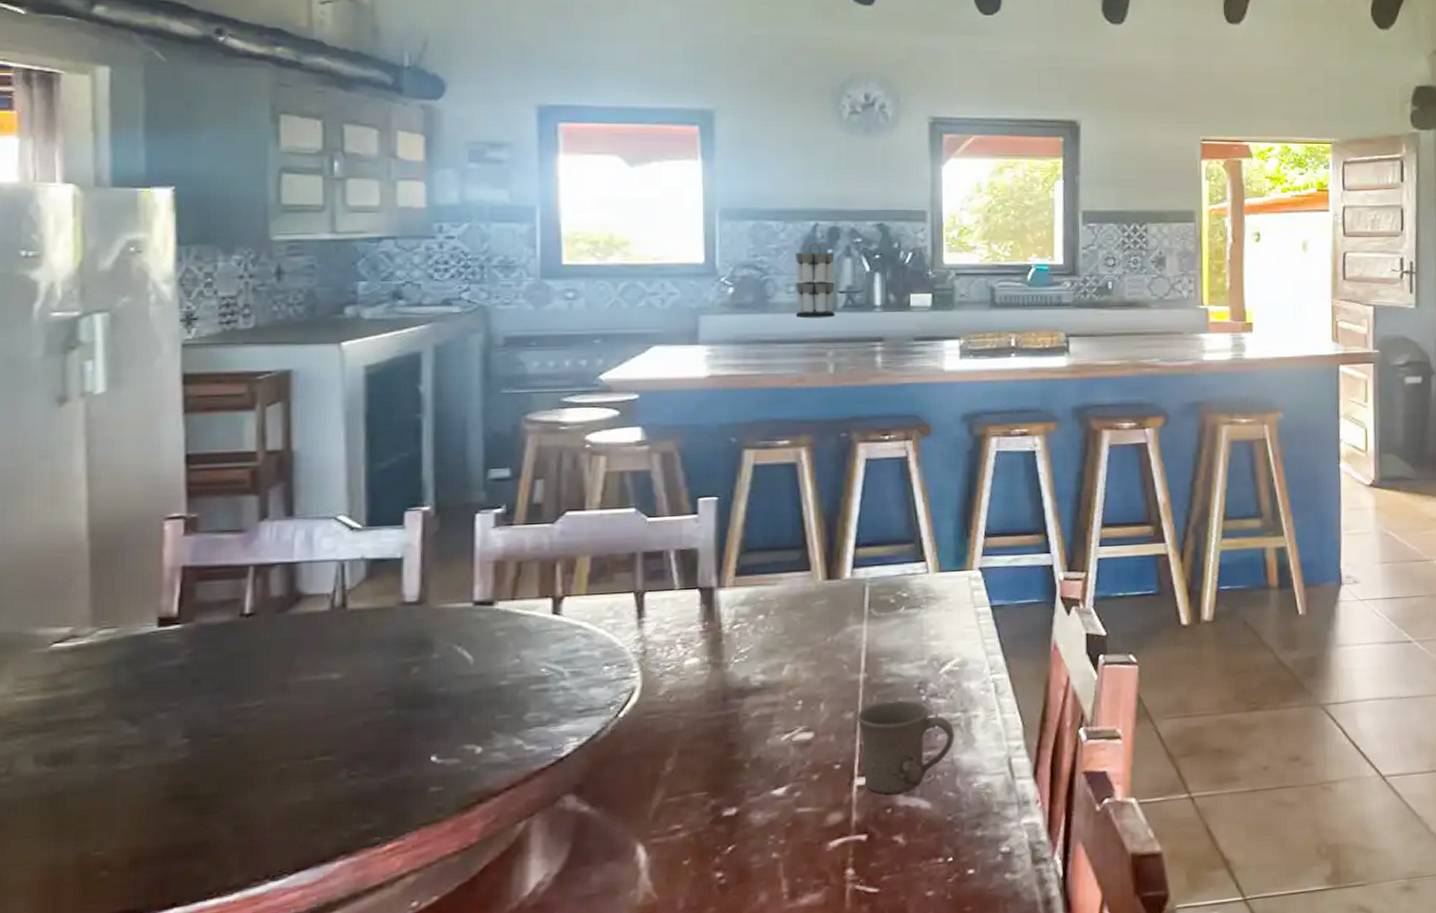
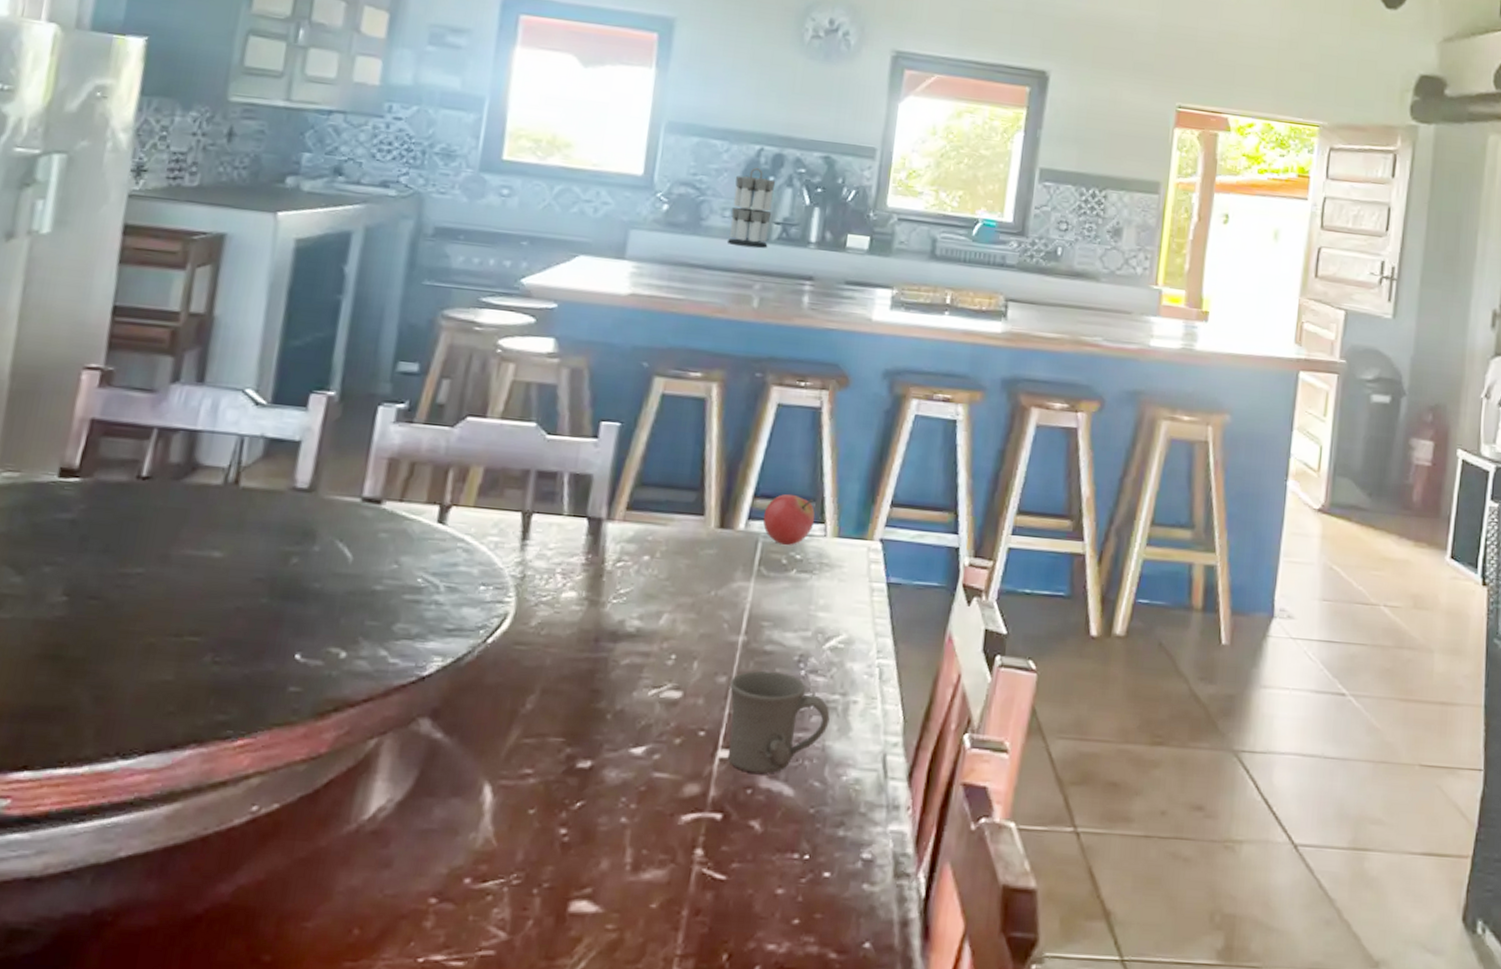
fruit: none [867,539,916,586] -> present [762,493,815,545]

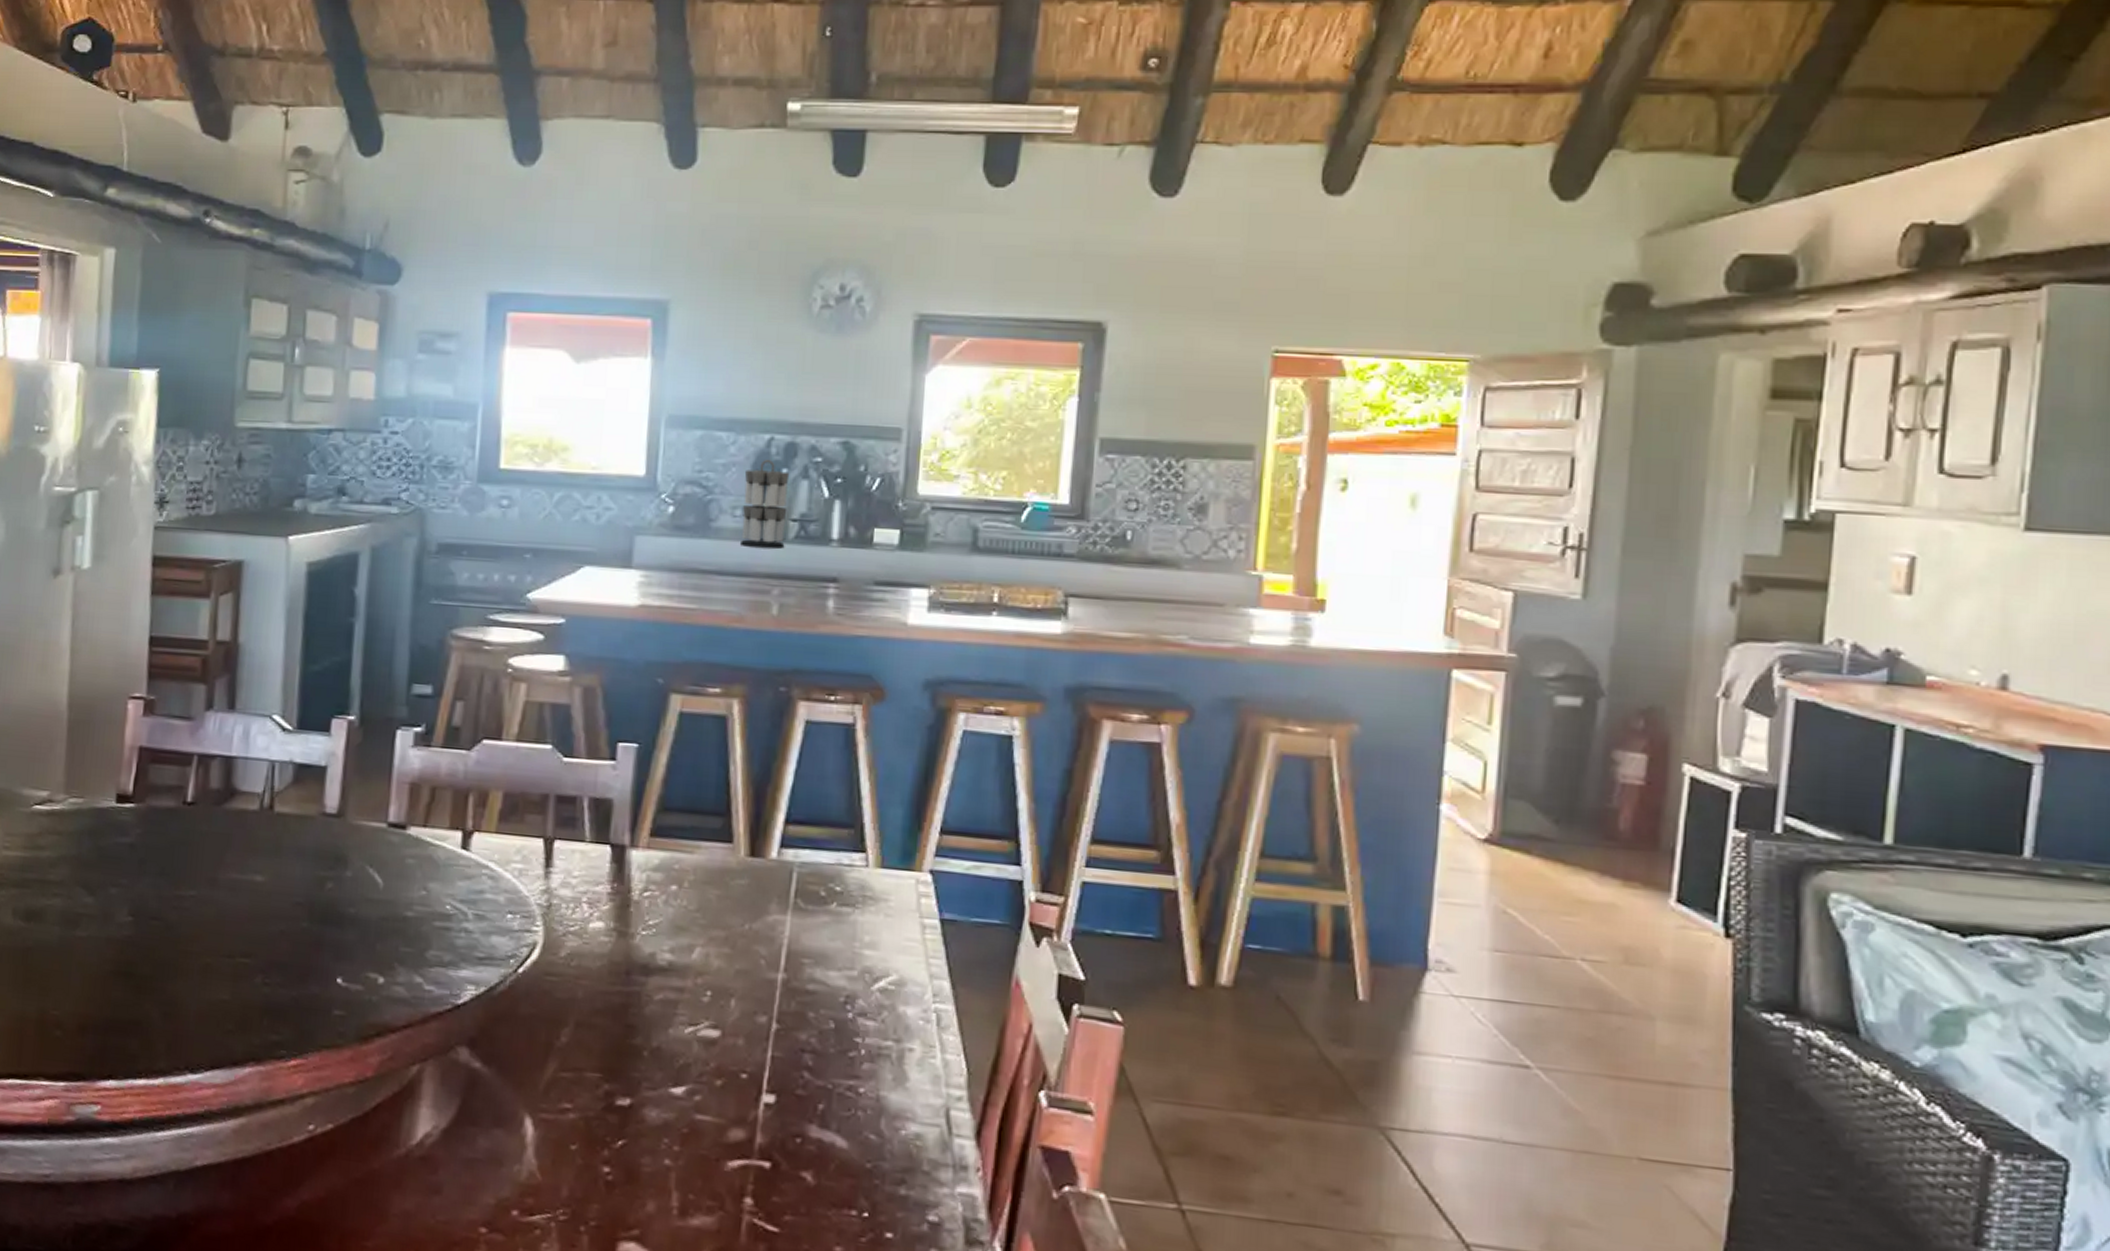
mug: present [728,670,830,774] -> none [770,1011,883,1123]
fruit: present [762,493,815,545] -> none [796,819,855,876]

